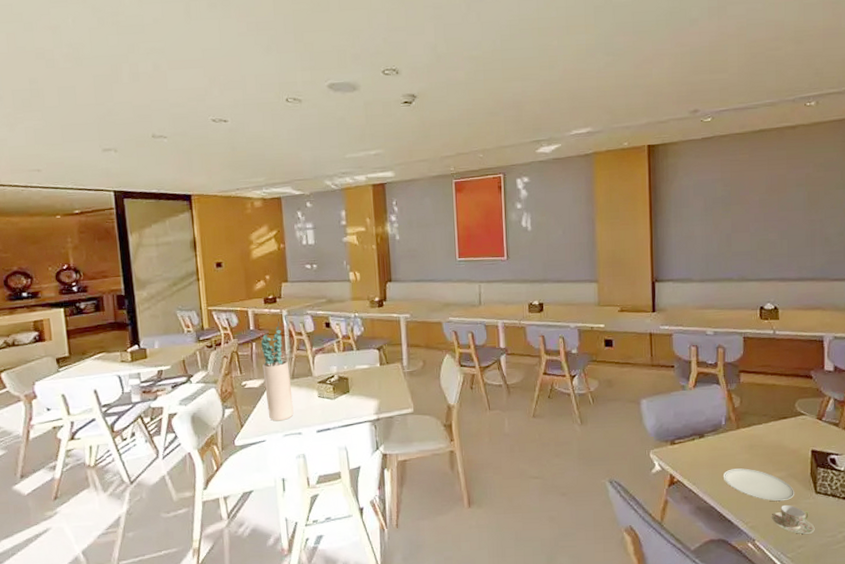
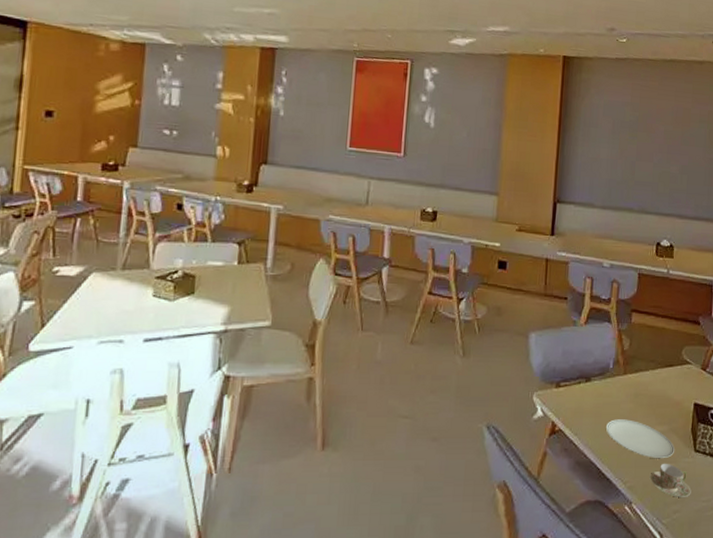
vase: present [260,321,294,422] -> none [82,194,122,323]

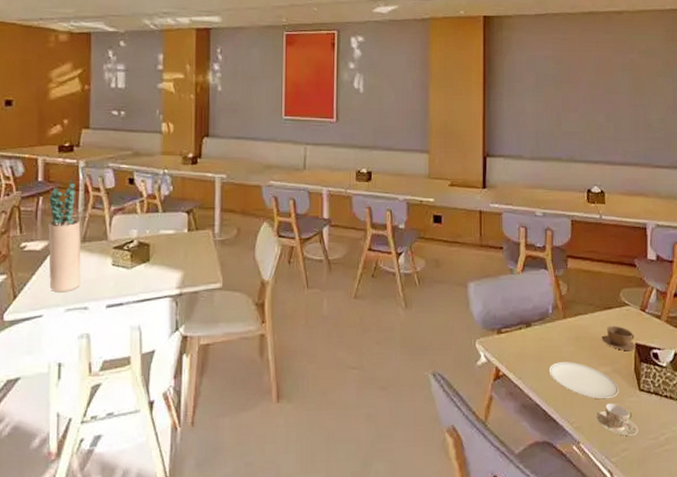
vase: none [82,194,122,323] -> present [48,173,82,293]
teacup: none [661,384,695,411] -> present [602,325,637,351]

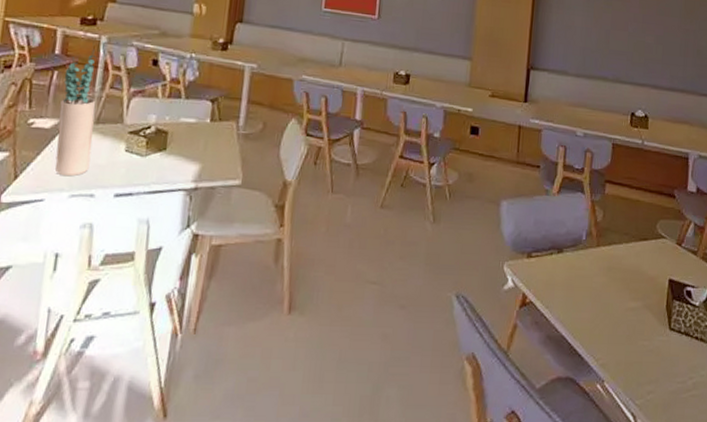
plate: present [550,362,620,400] -> none [578,293,649,336]
teacup: present [596,403,638,436] -> none [623,340,666,377]
teacup: present [602,325,637,351] -> none [635,258,670,287]

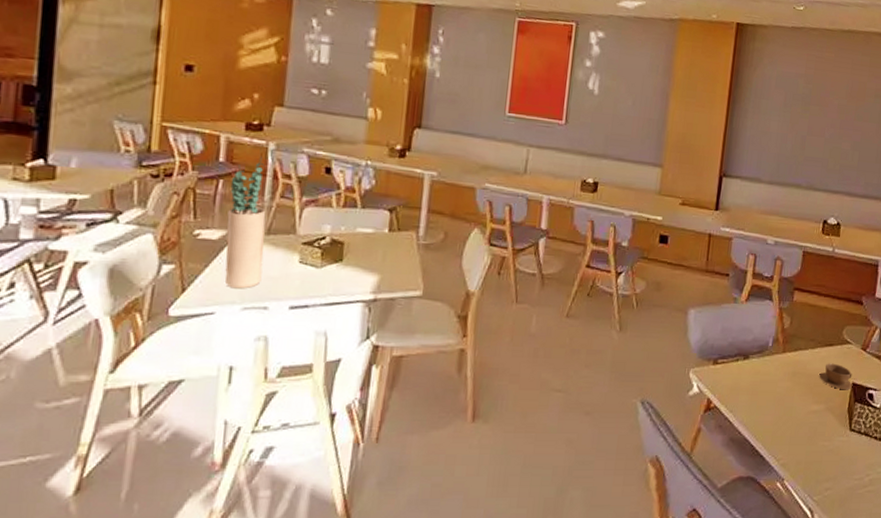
teacup: none [635,258,670,287] -> present [819,363,853,390]

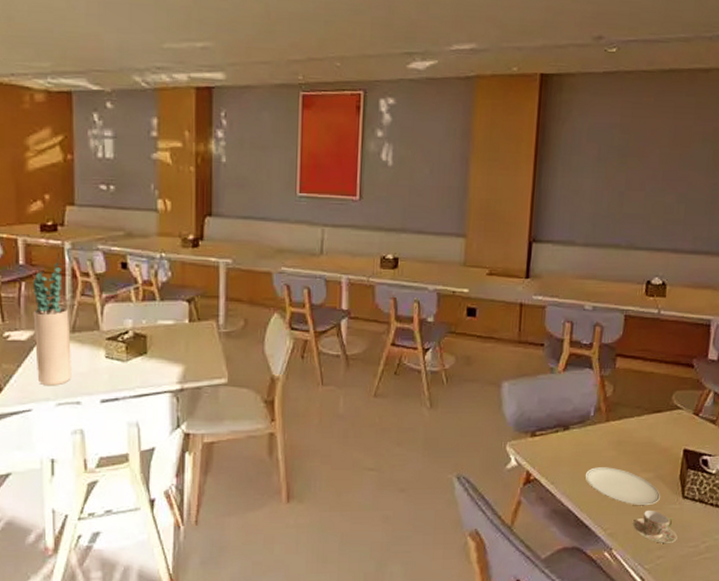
plate: none [762,397,831,437] -> present [586,467,661,506]
teacup: none [803,441,844,475] -> present [632,510,678,543]
teacup: present [819,363,853,390] -> none [647,430,685,457]

